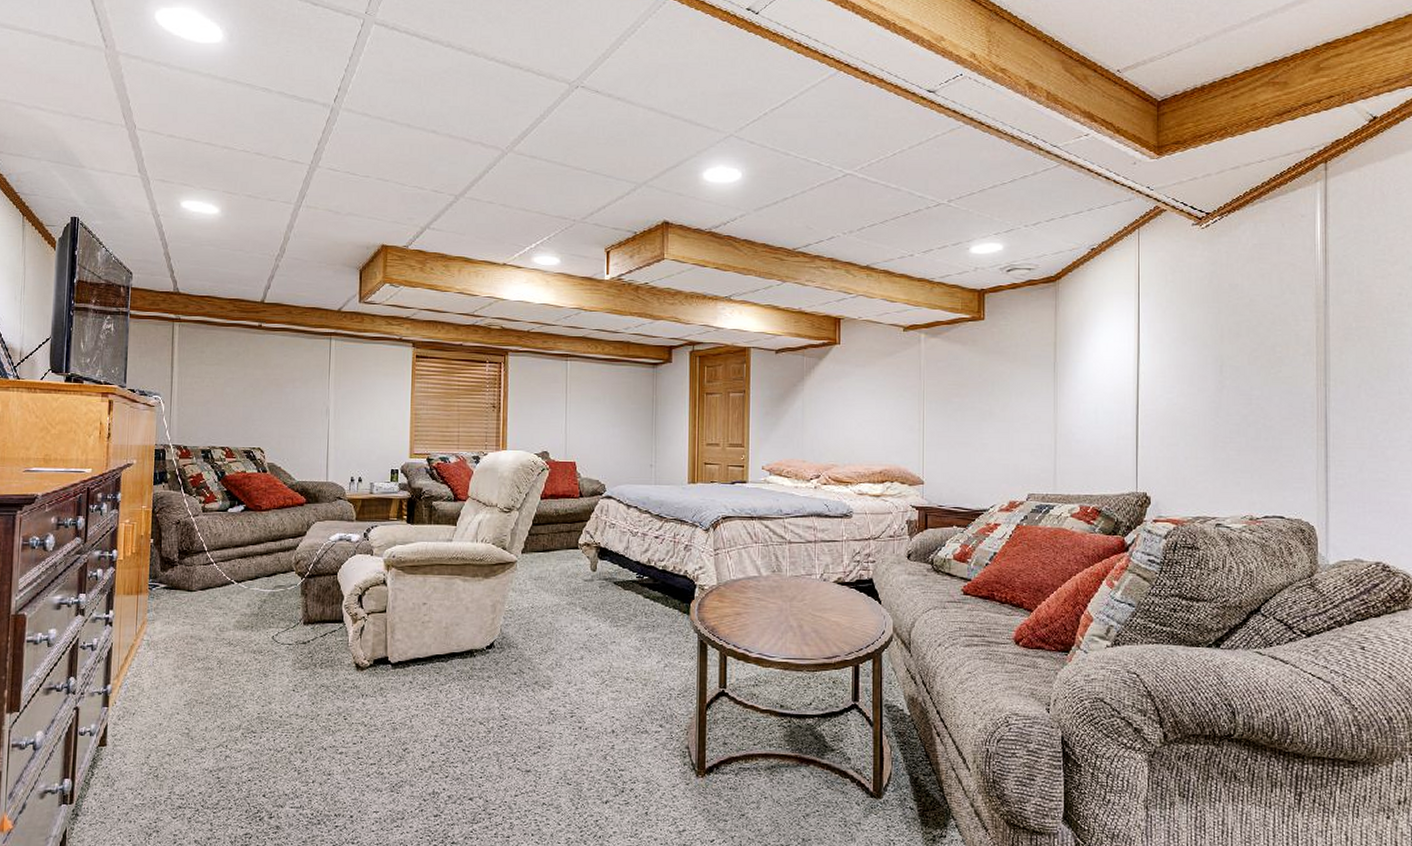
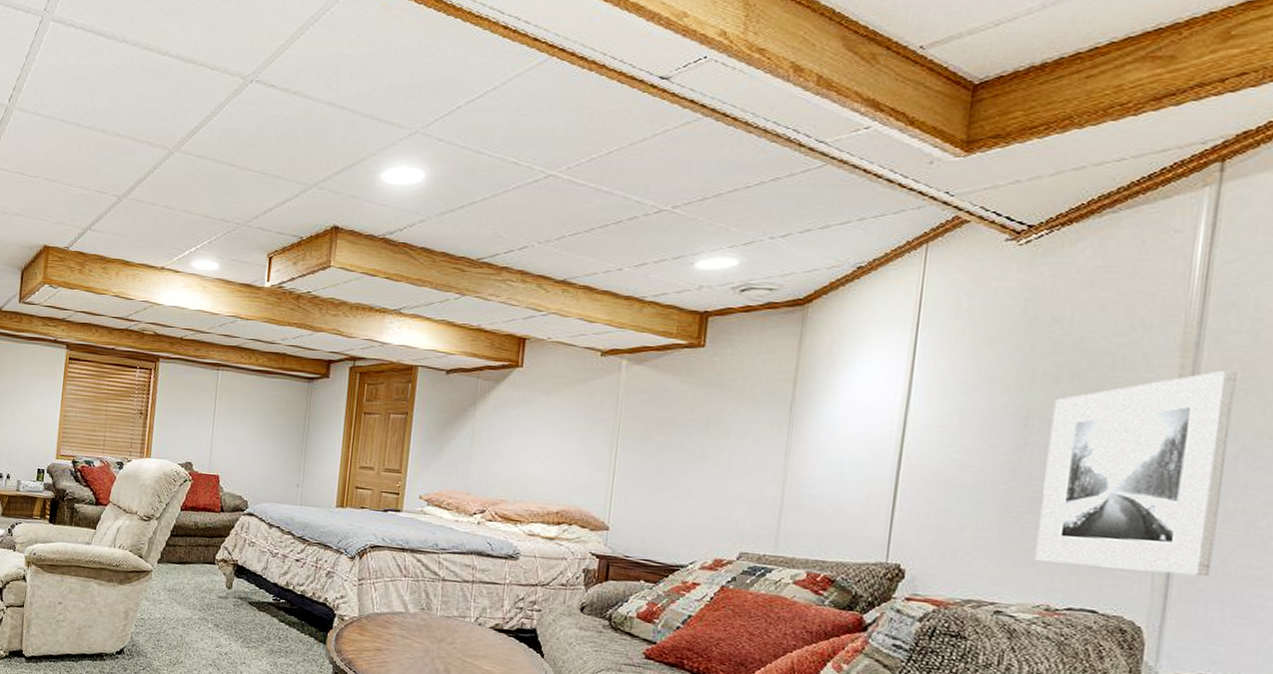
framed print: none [1238,321,1353,482] -> present [1035,370,1237,577]

